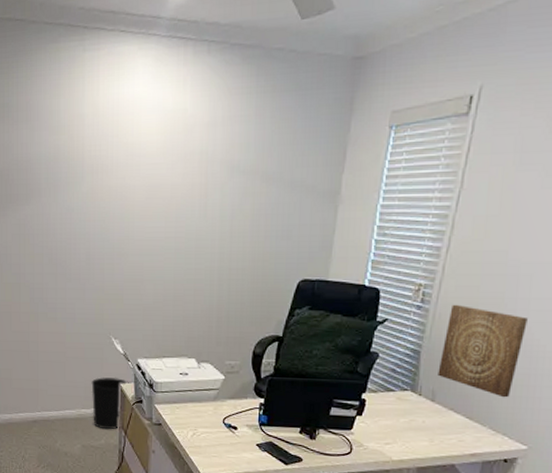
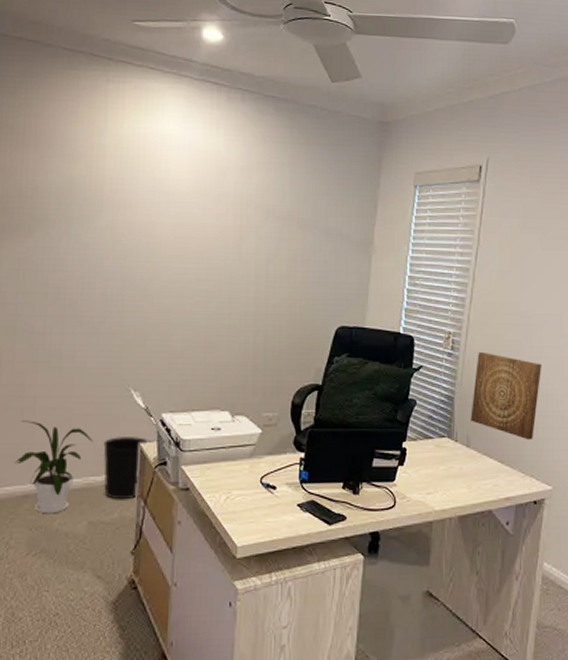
house plant: none [25,361,83,437] -> present [14,420,93,514]

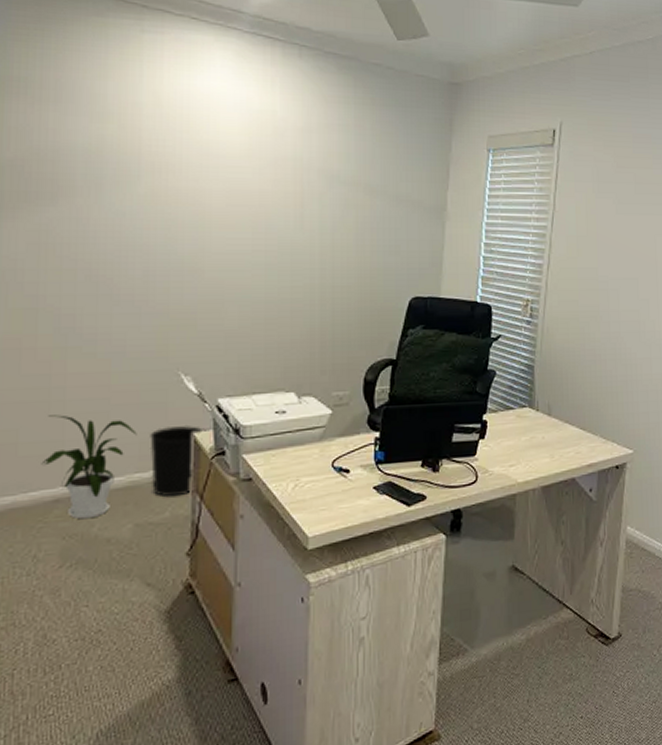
wall art: present [470,351,541,440] -> none [551,318,620,406]

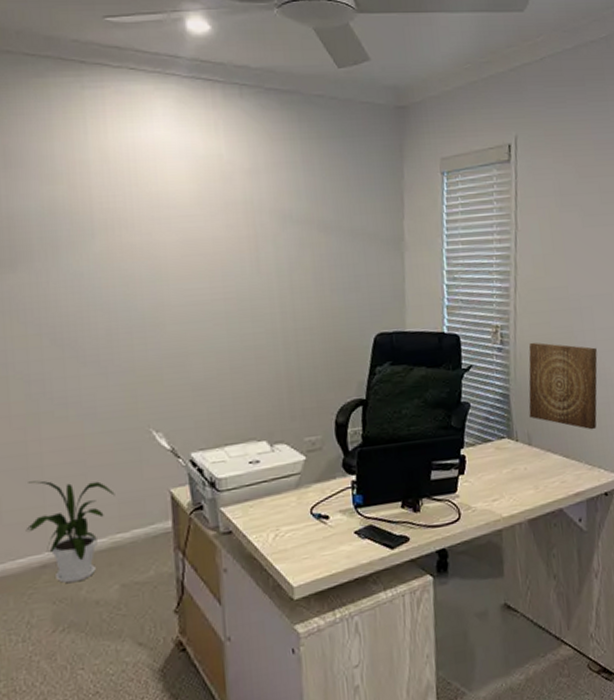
wastebasket: present [149,424,206,498] -> none [127,481,182,557]
wall art: none [551,318,620,406] -> present [528,342,598,430]

